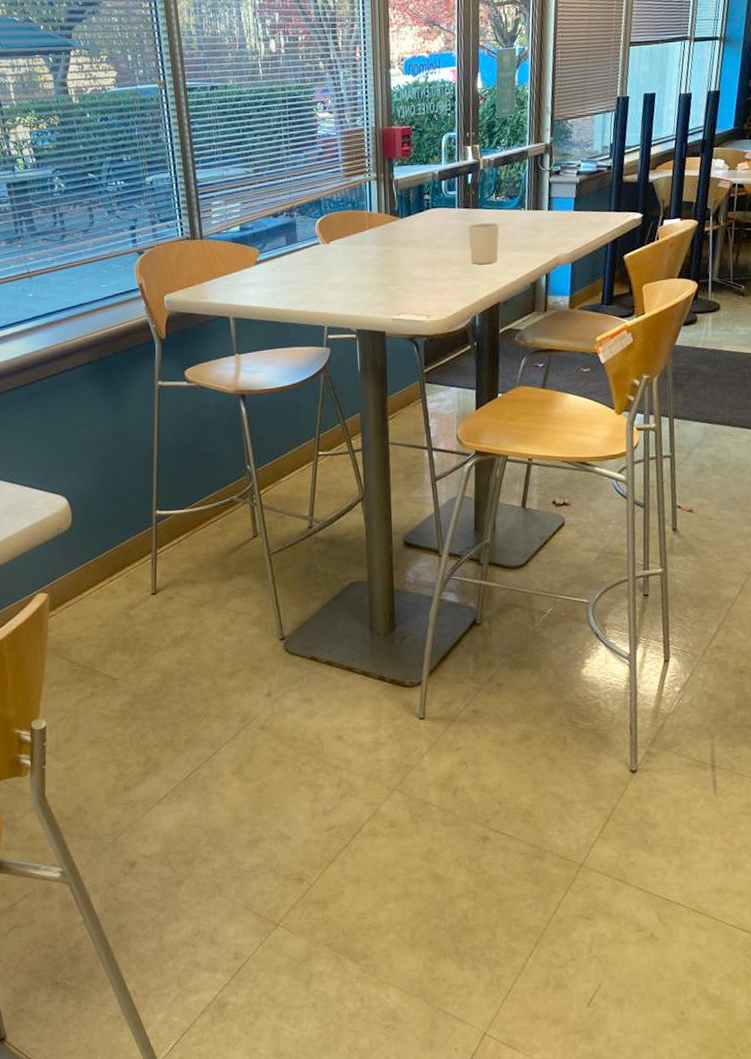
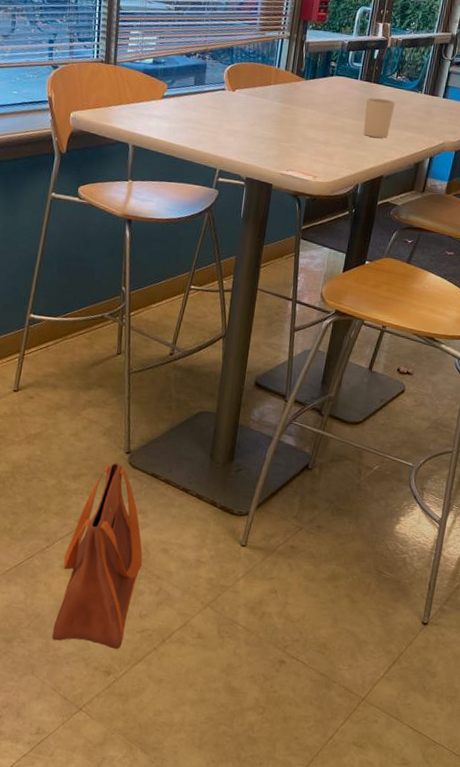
shopping bag: none [233,652,317,854] -> present [52,462,143,650]

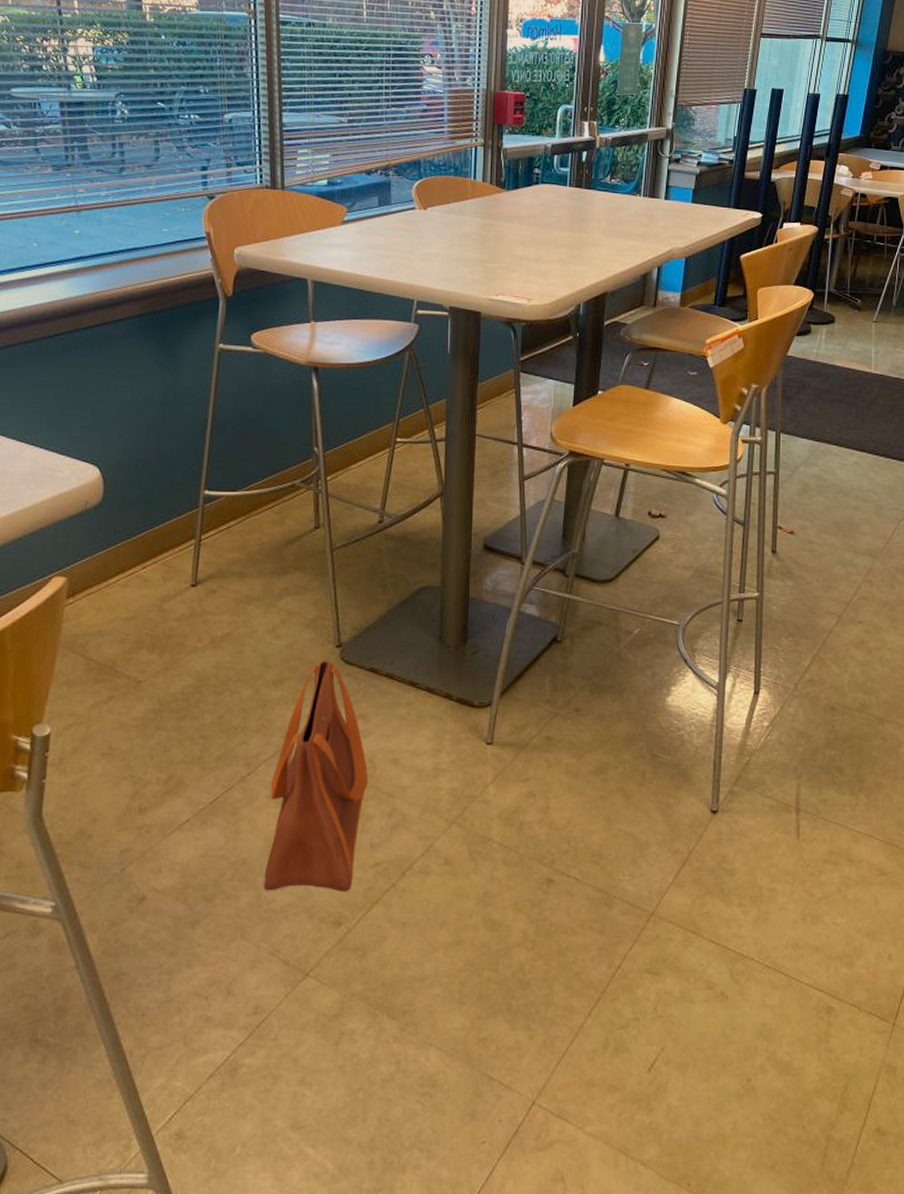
mug: present [363,98,396,138] -> none [578,205,612,250]

